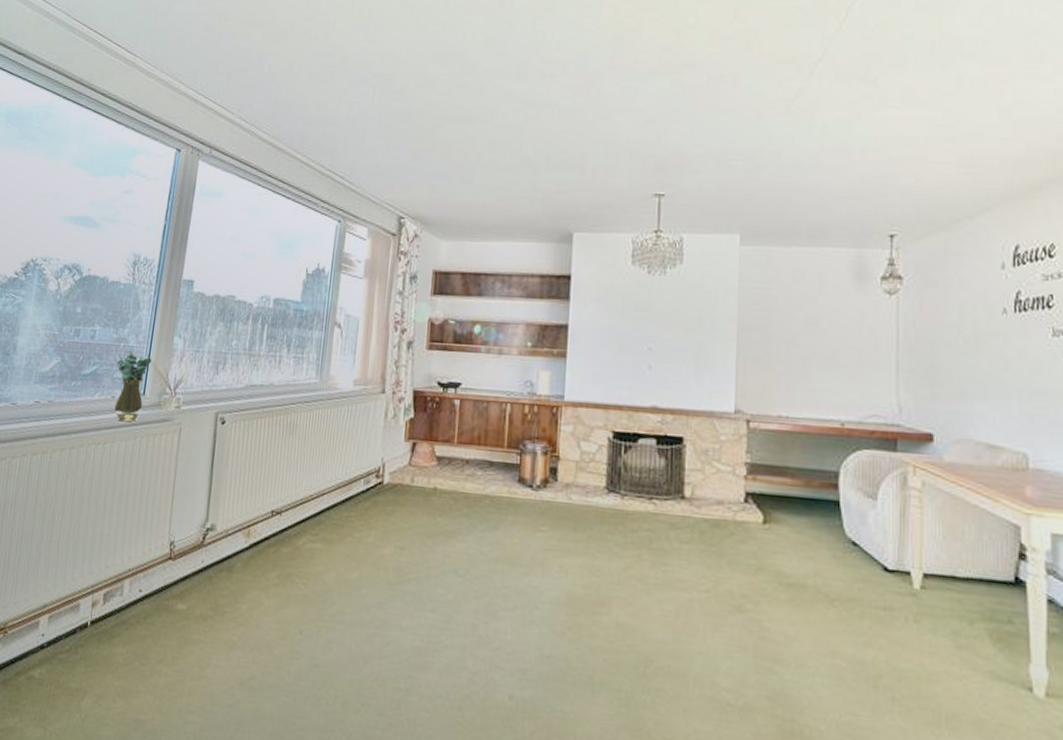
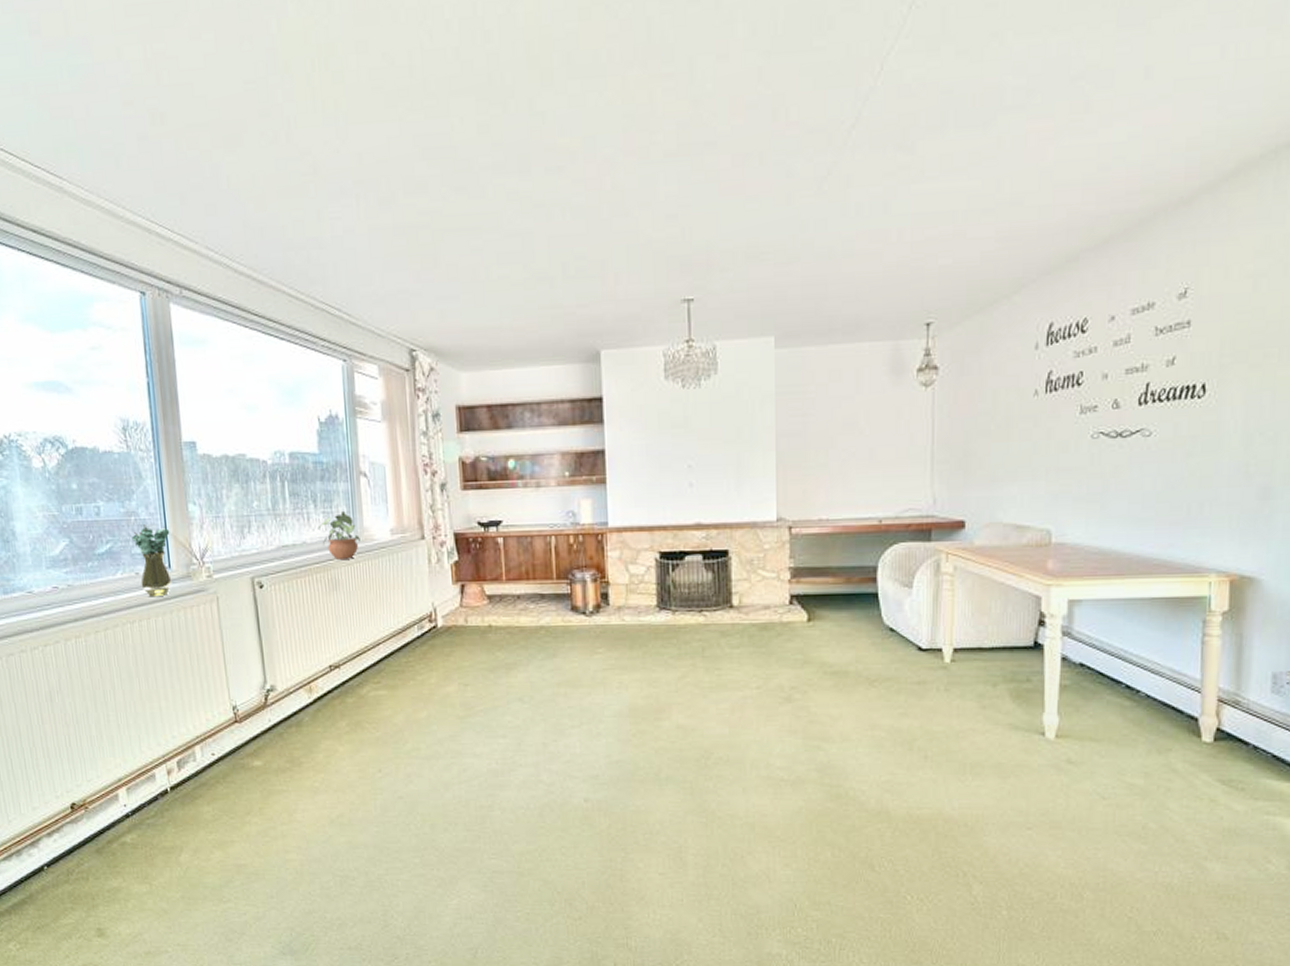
potted plant: none [286,358,324,405] -> present [317,512,360,559]

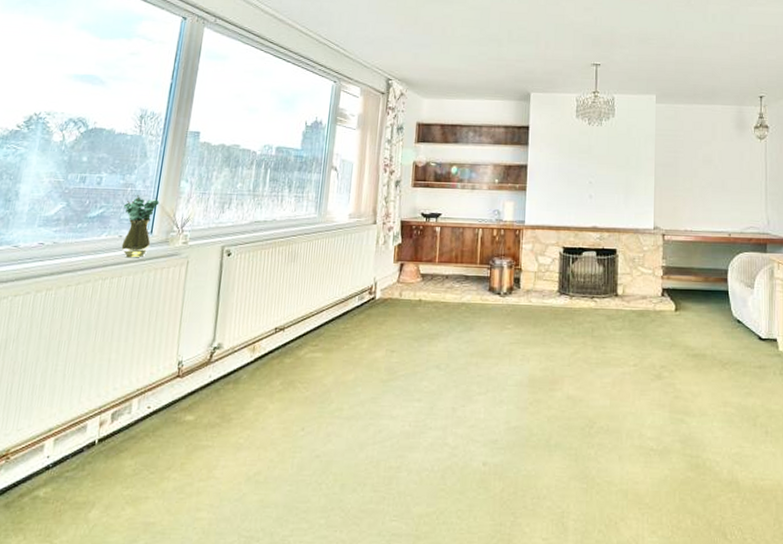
potted plant: present [317,512,360,559] -> none [288,197,323,236]

